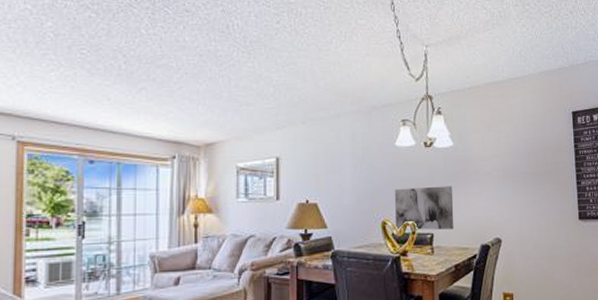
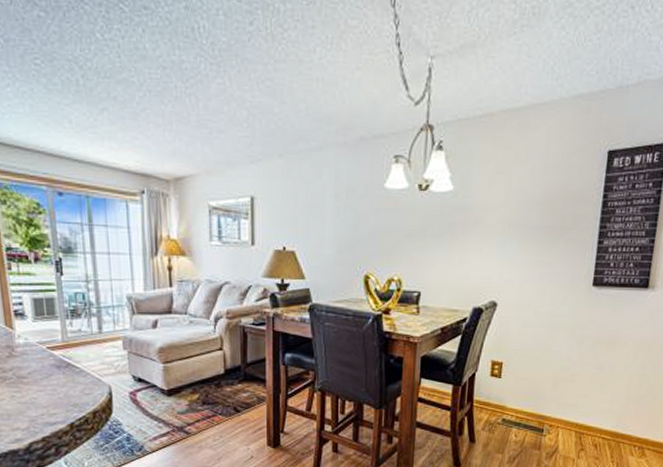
wall art: present [394,186,454,230] -> none [378,238,448,289]

